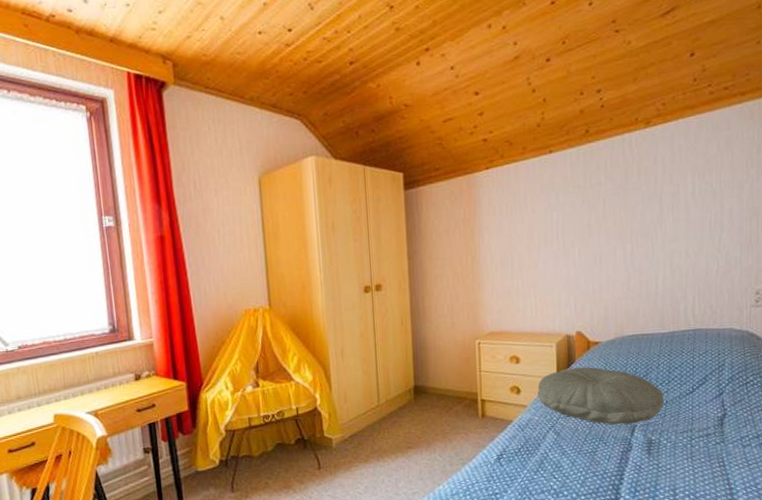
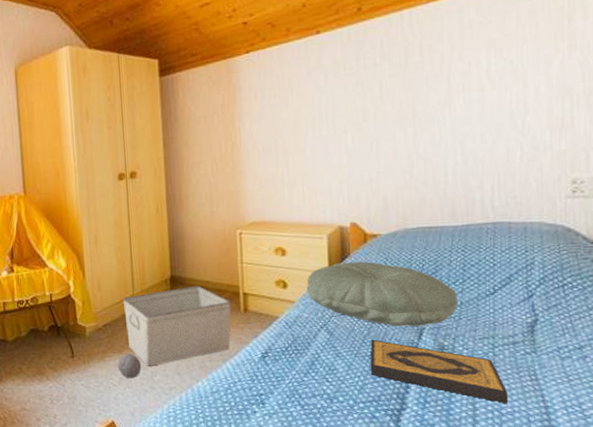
ball: none [363,462,387,487] -> present [117,353,142,379]
storage bin: none [368,394,470,474] -> present [122,285,231,366]
hardback book: none [590,437,702,489] -> present [370,339,509,404]

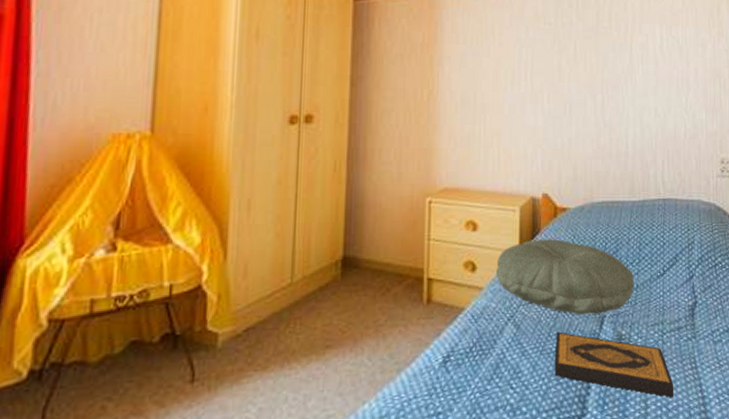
ball: present [117,353,142,379] -> none [258,369,293,408]
storage bin: present [122,285,231,366] -> none [276,269,413,387]

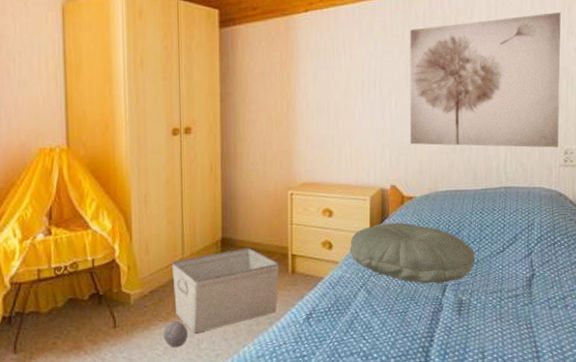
ball: none [258,369,293,408] -> present [163,320,189,348]
storage bin: none [276,269,413,387] -> present [171,247,280,334]
hardback book: present [554,331,674,398] -> none [401,297,510,351]
wall art: none [563,11,715,156] -> present [409,13,561,148]

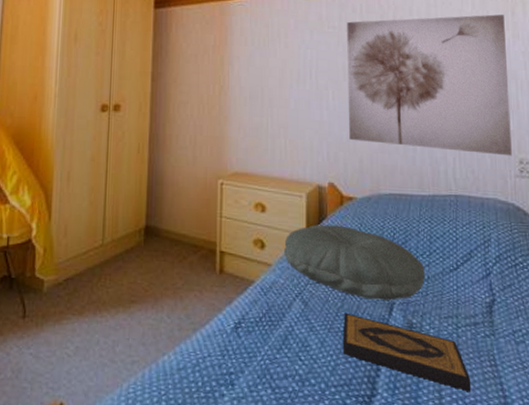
ball: present [163,320,189,348] -> none [75,316,103,348]
storage bin: present [171,247,280,334] -> none [90,238,207,333]
hardback book: none [401,297,510,351] -> present [342,312,472,392]

